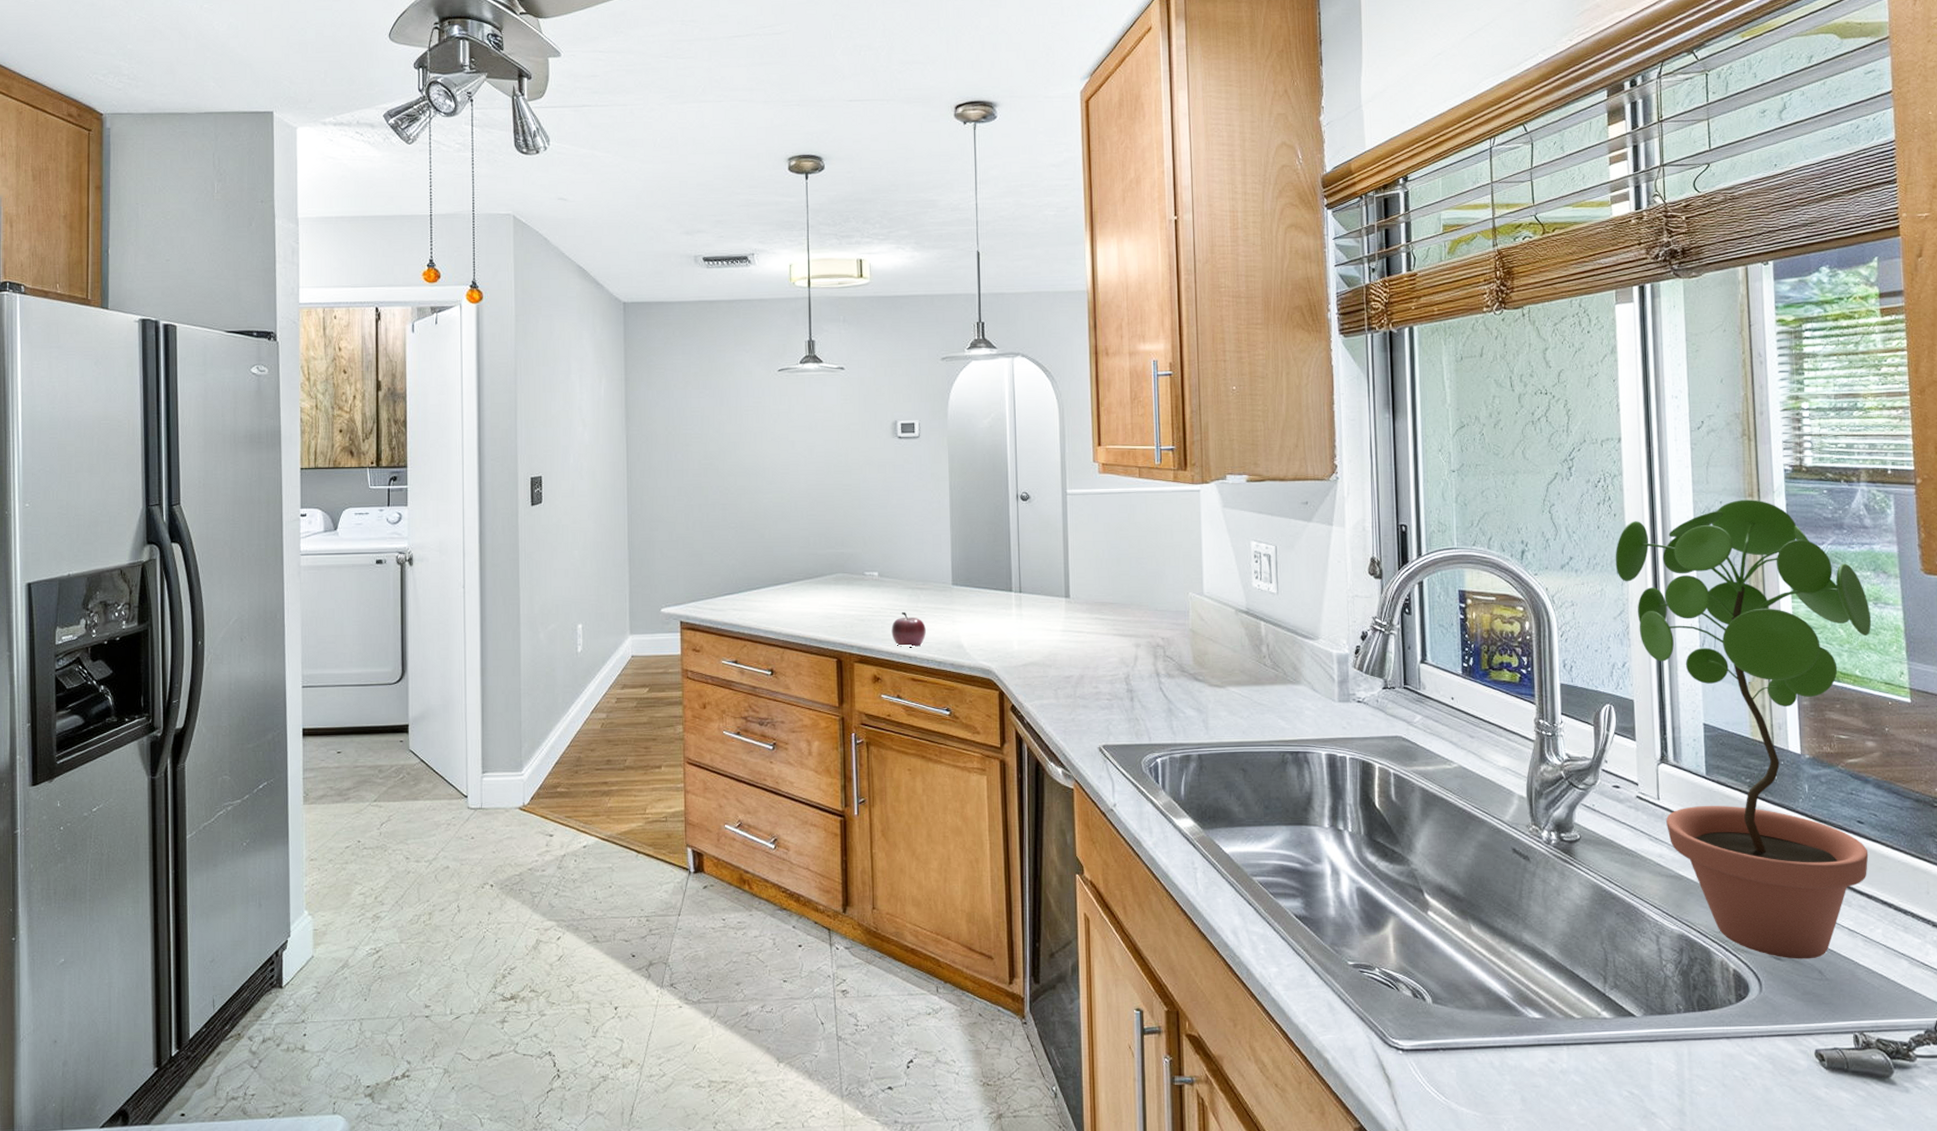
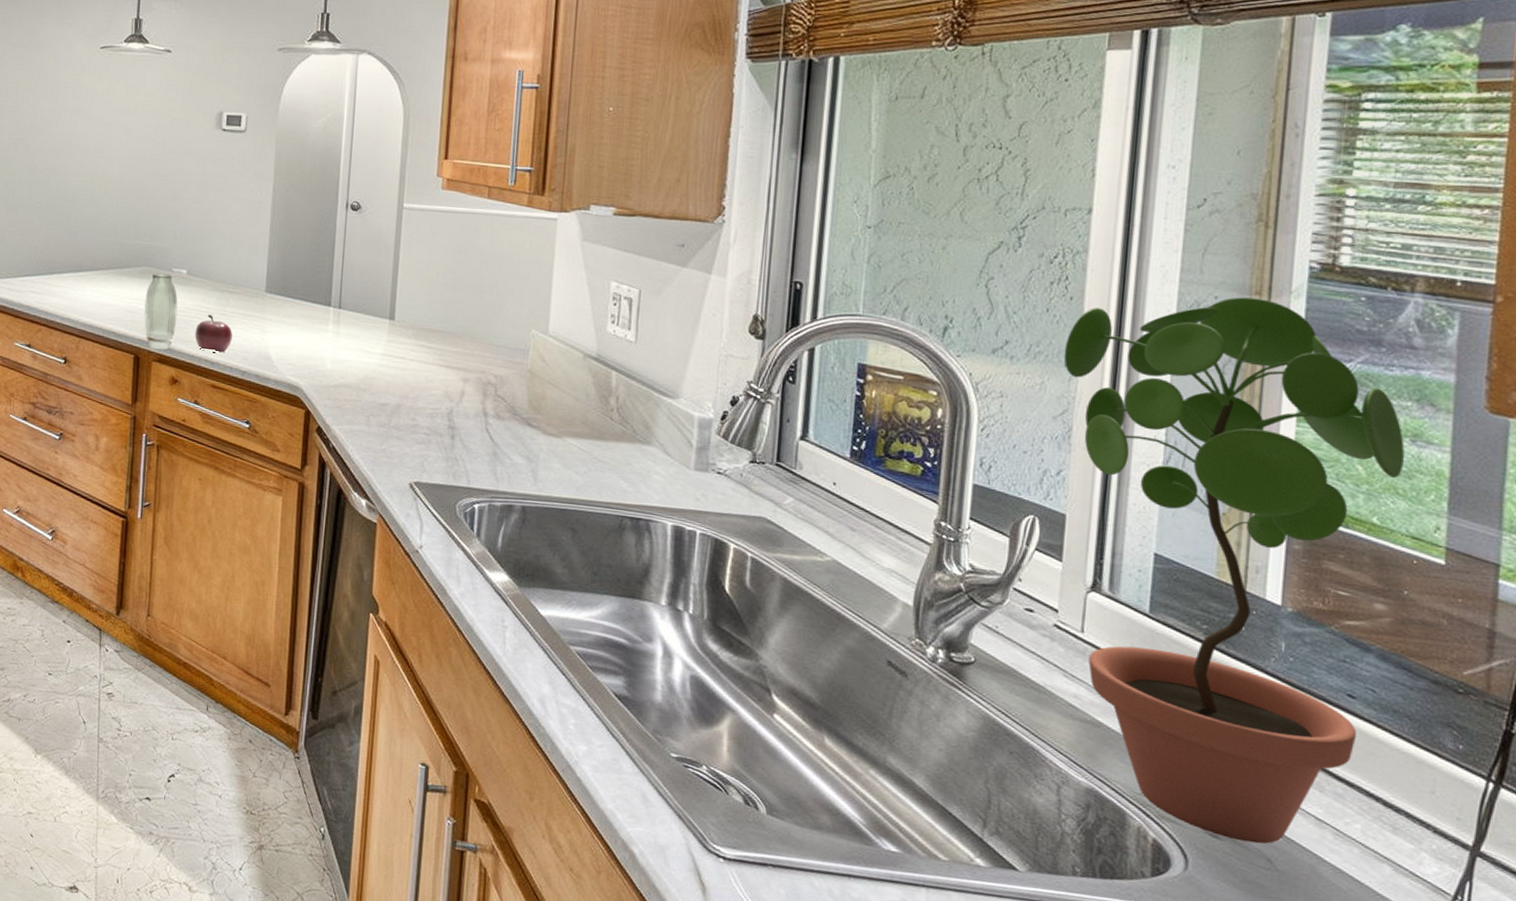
vase: none [842,578,873,651] -> present [144,273,178,350]

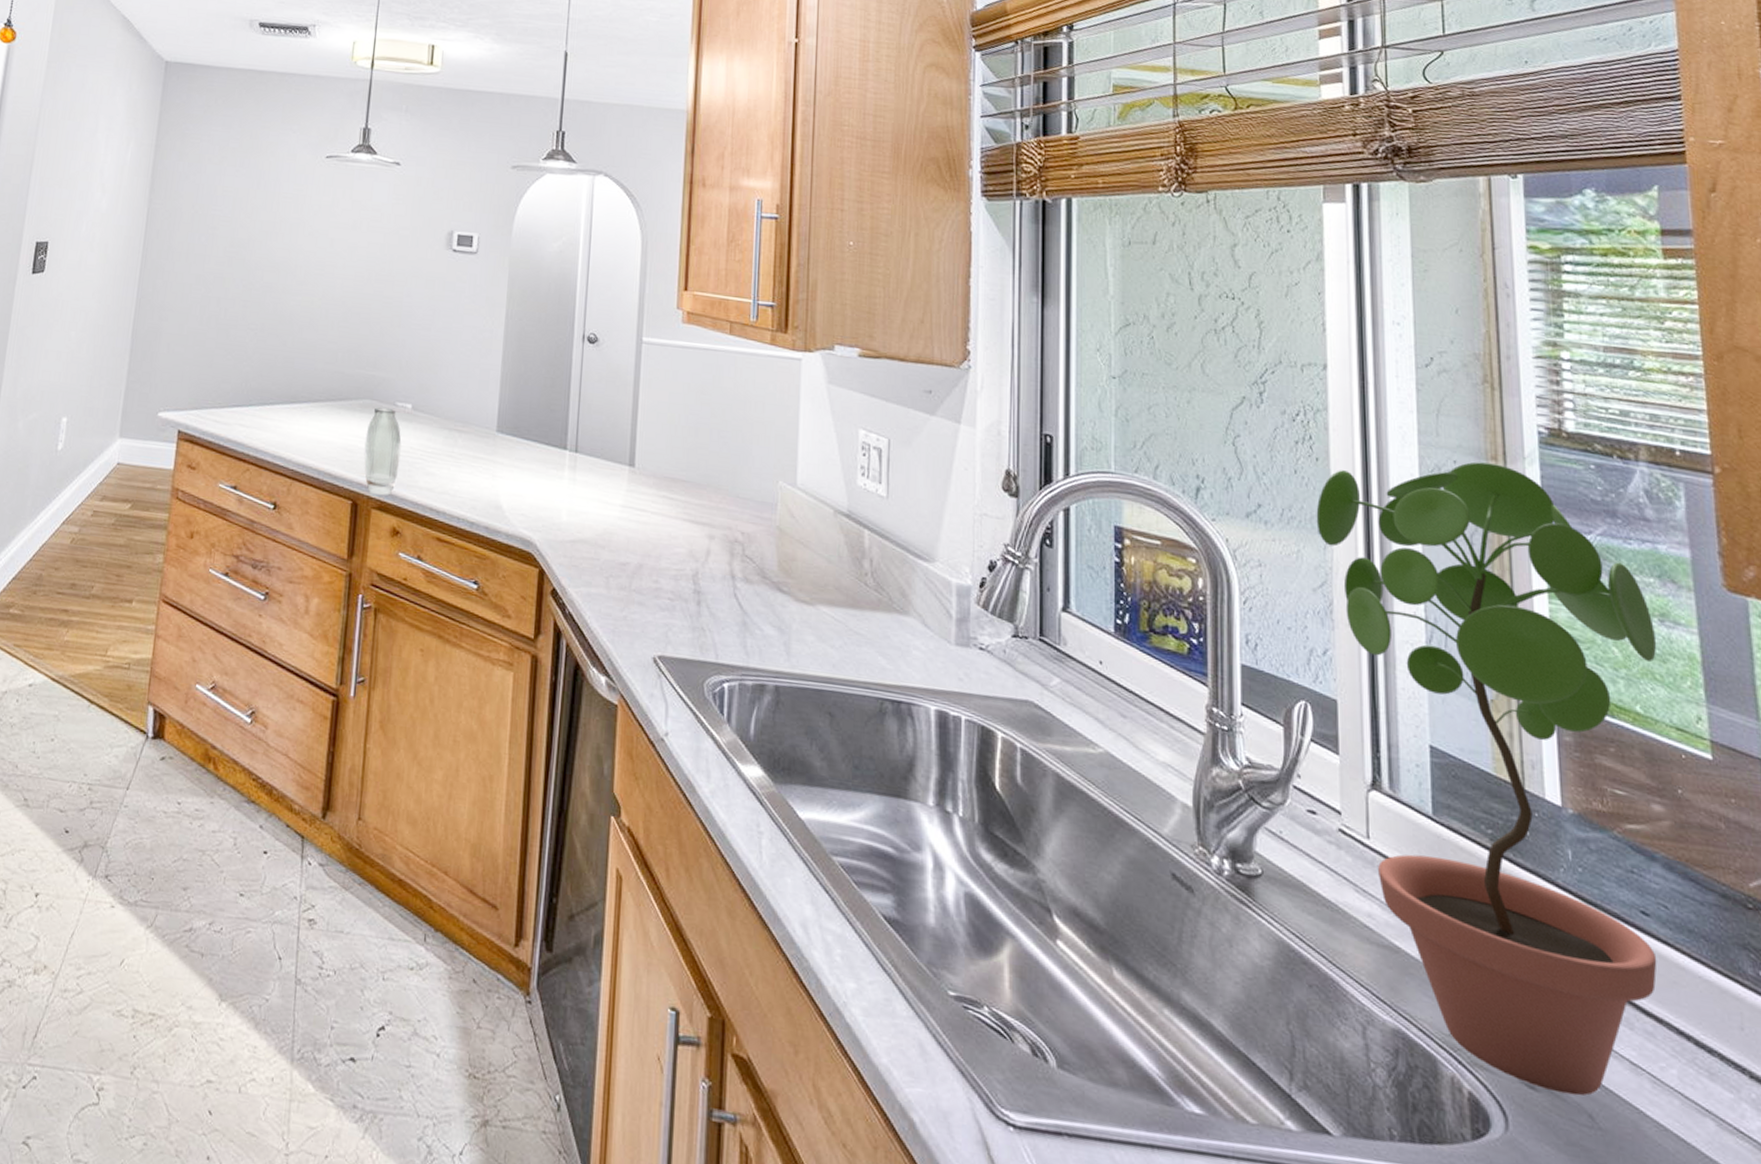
fruit: present [195,314,232,353] -> none [419,455,460,500]

